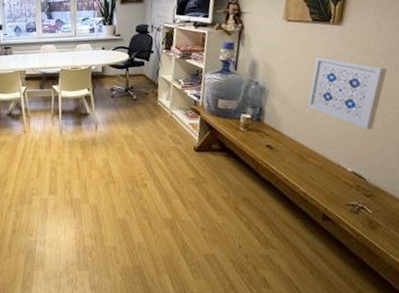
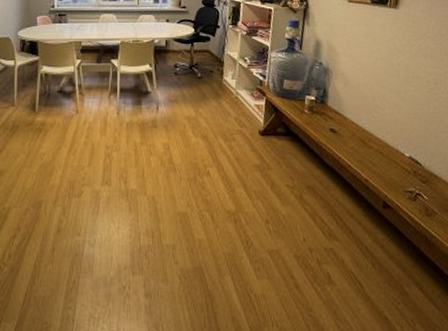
wall art: present [306,56,387,129] -> none [367,38,438,113]

